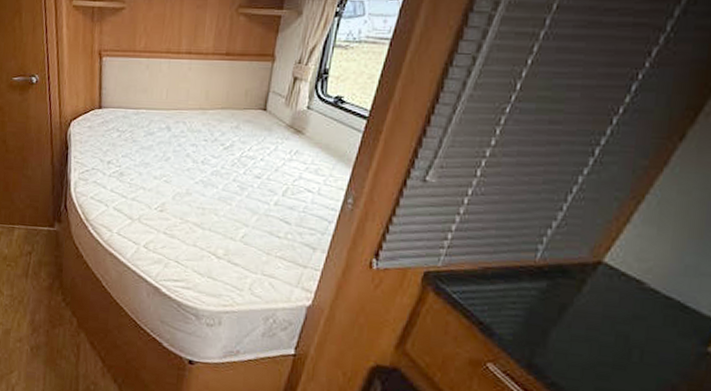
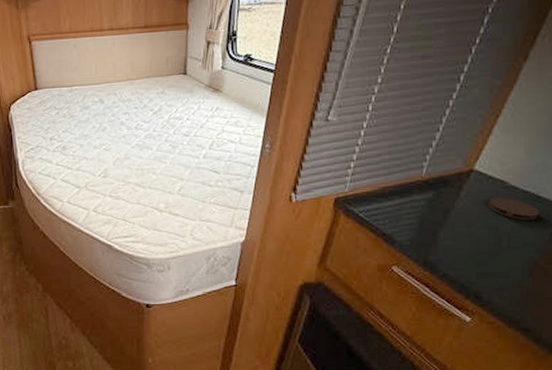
coaster: none [616,298,686,335] -> present [487,197,540,221]

